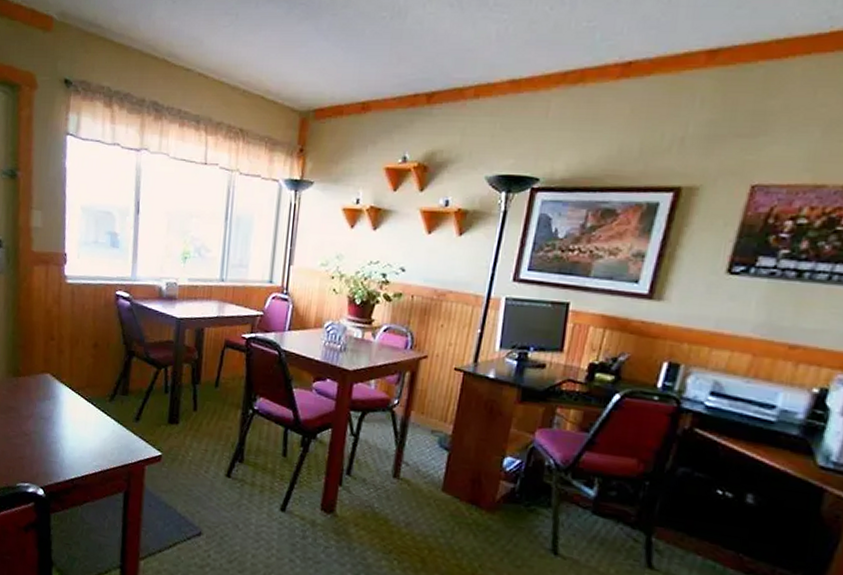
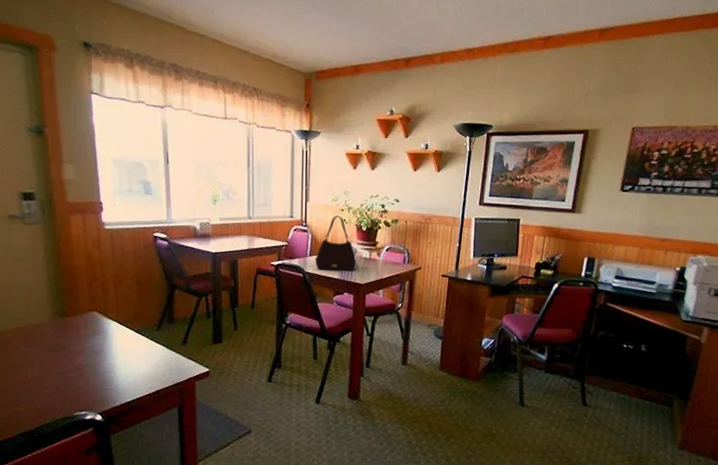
handbag: none [293,283,347,354] -> present [314,215,358,271]

